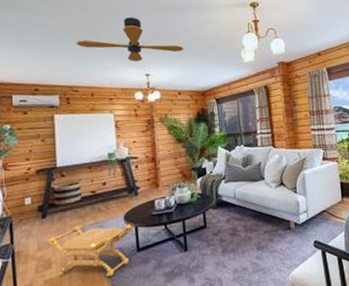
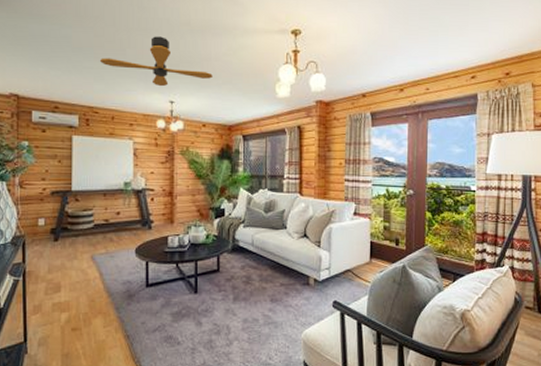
stool: present [48,223,134,277] -> none [59,252,145,308]

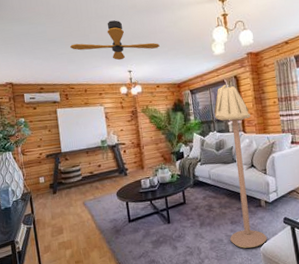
floor lamp: none [267,134,312,332] -> present [214,84,267,248]

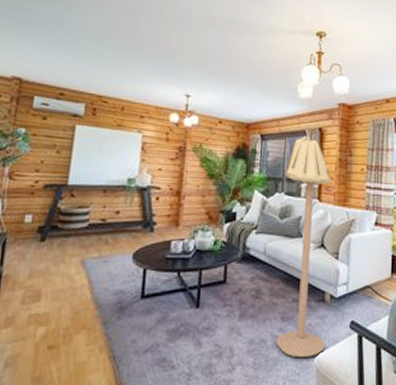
ceiling fan: present [69,20,160,61] -> none [114,28,233,80]

